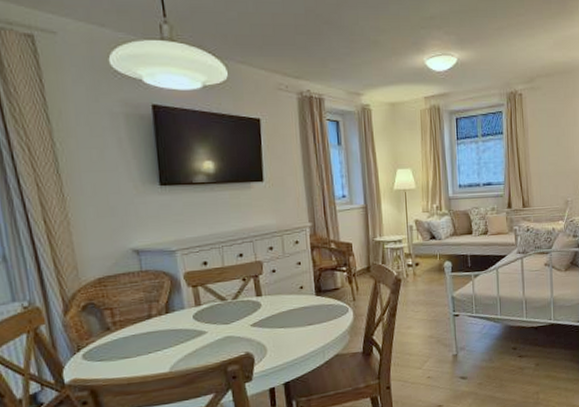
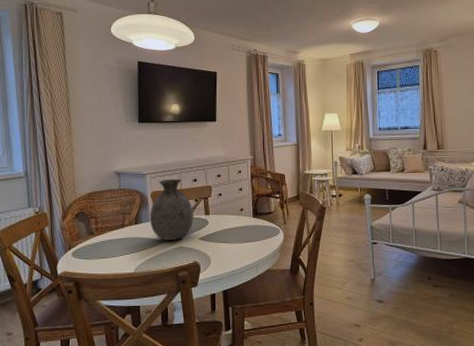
vase: none [184,254,242,331] -> present [149,178,193,240]

